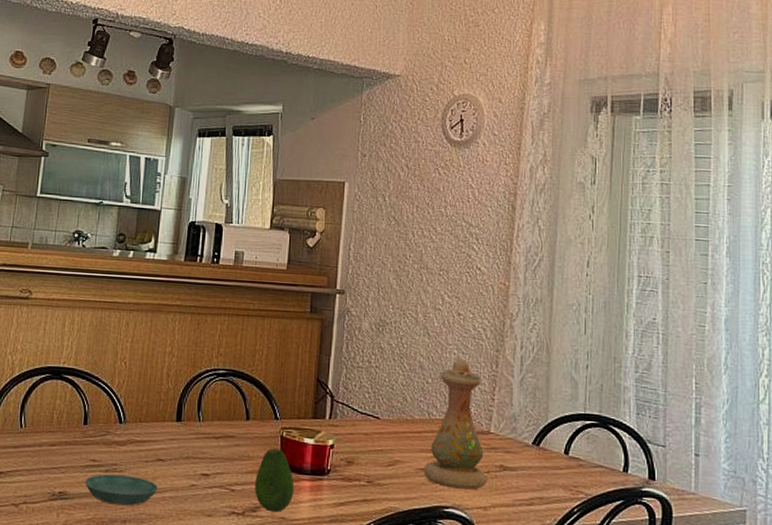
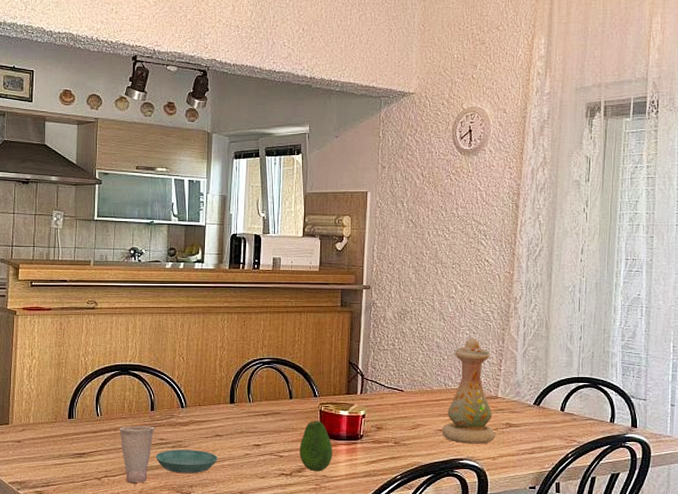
cup: none [45,441,86,514] -> present [119,425,154,483]

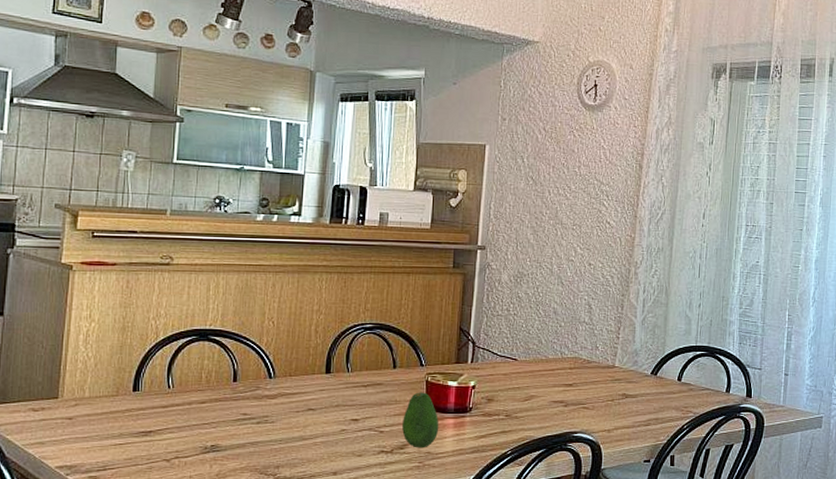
cup: present [119,425,154,483] -> none [194,399,236,464]
saucer: present [155,449,219,474] -> none [236,425,310,453]
vase: present [442,337,496,444] -> none [556,303,612,416]

